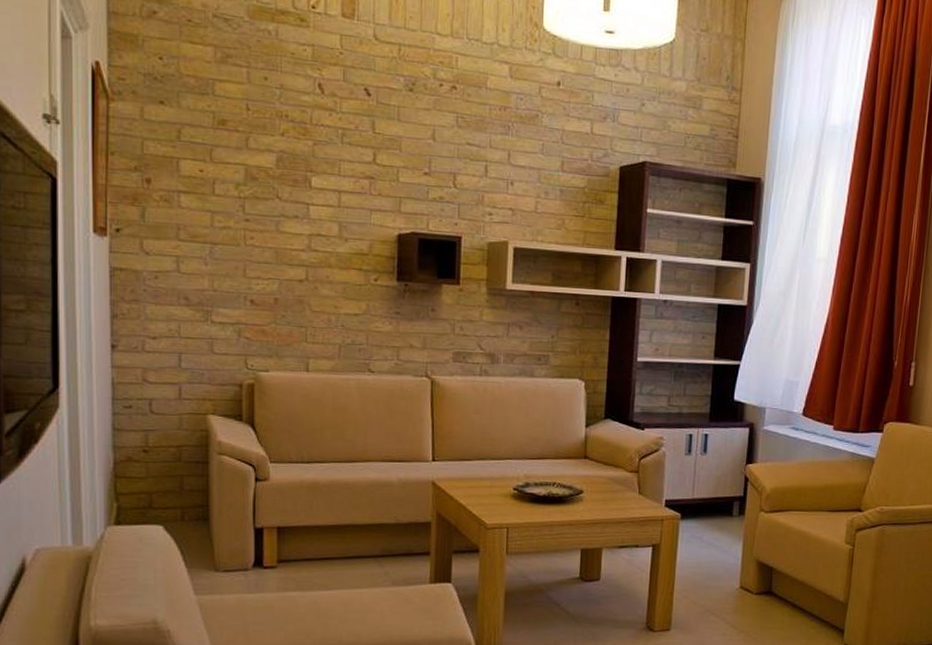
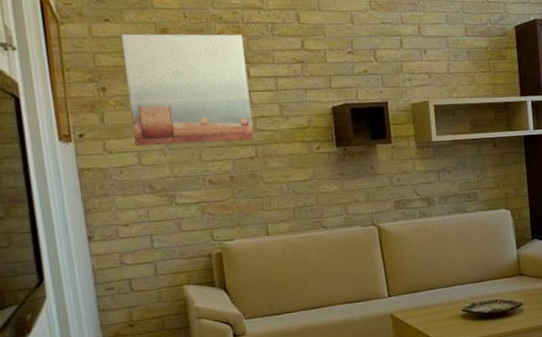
wall art: none [174,120,309,260] -> present [120,33,254,146]

